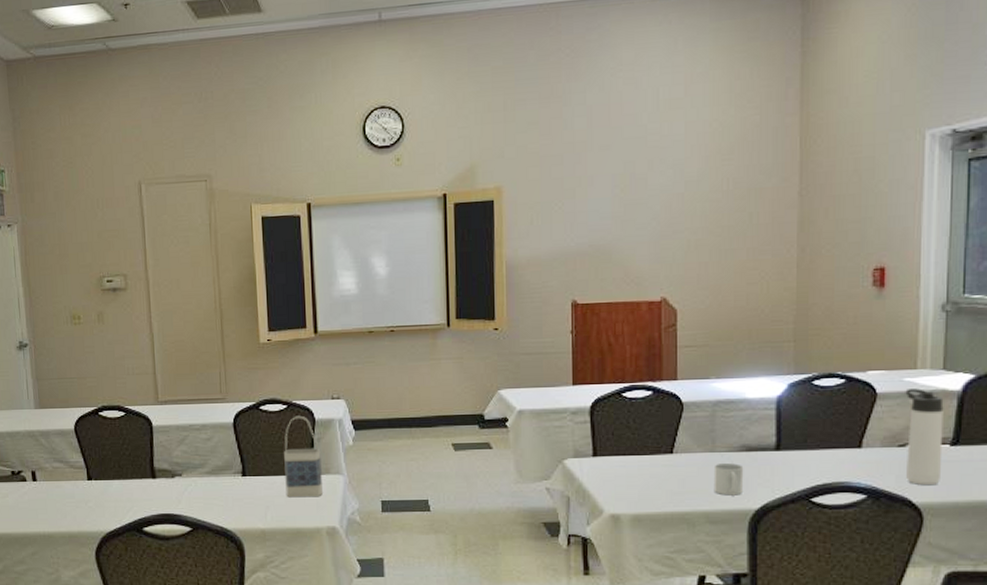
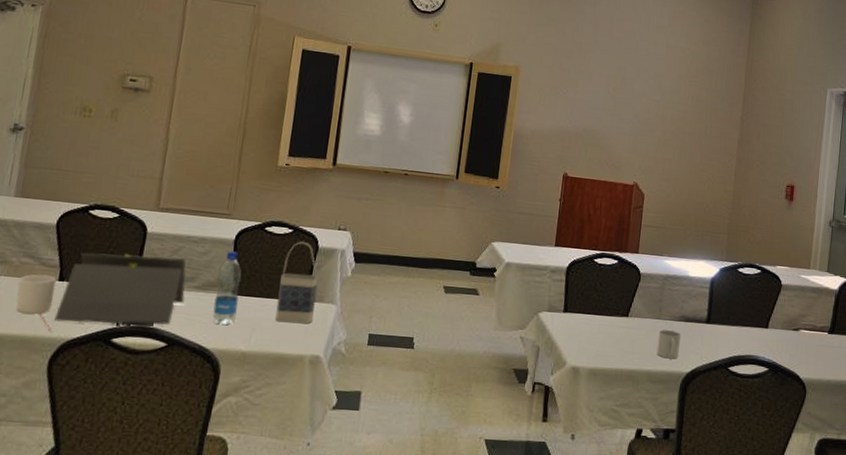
mug: none [55,476,88,512] -> present [16,274,57,314]
laptop: none [77,446,200,525] -> present [38,252,187,330]
bottle: none [225,434,249,506] -> present [212,251,242,326]
thermos bottle: present [905,388,944,486] -> none [797,284,826,365]

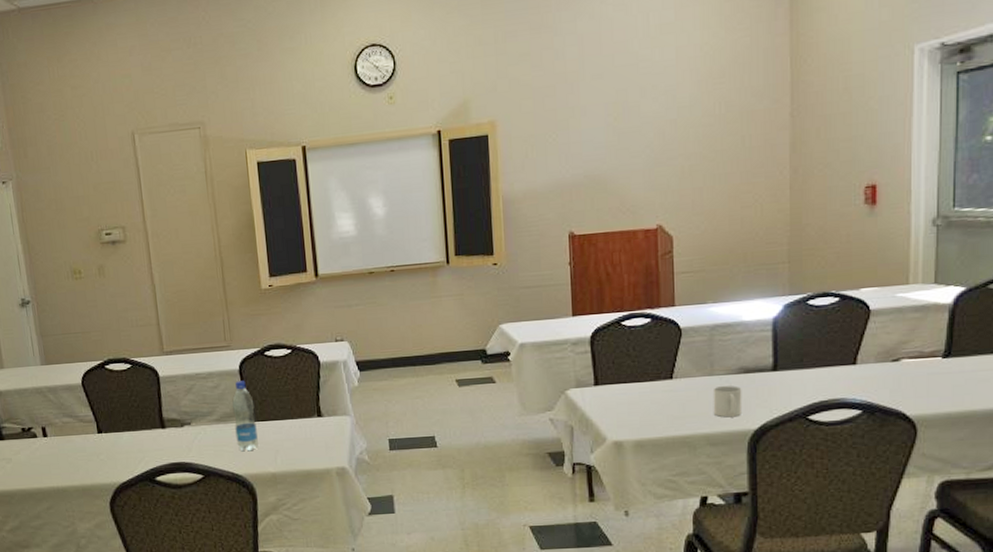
mug: present [16,274,57,314] -> none [65,429,99,466]
laptop: present [38,252,187,330] -> none [89,395,209,478]
bag: present [275,241,318,324] -> none [290,359,331,441]

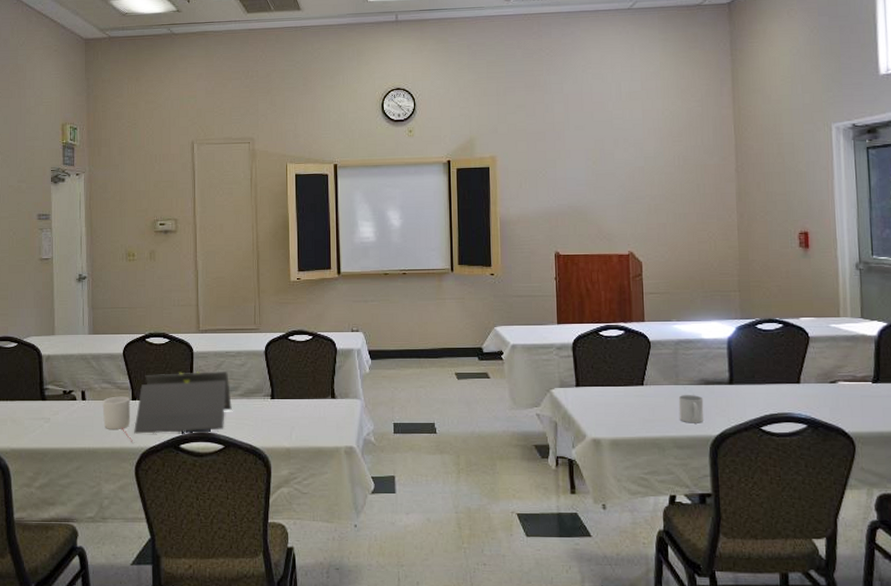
mug: none [65,429,99,466] -> present [102,396,131,429]
laptop: none [89,395,209,478] -> present [121,370,233,442]
bottle: present [232,381,258,452] -> none [256,361,276,426]

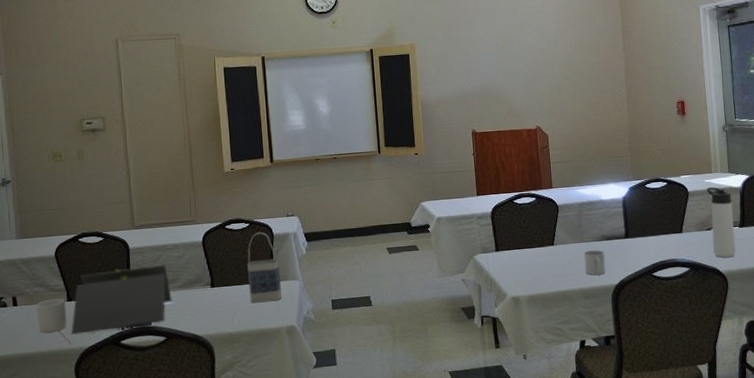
bag: none [309,345,342,419] -> present [247,232,282,303]
thermos bottle: none [832,333,867,417] -> present [706,187,736,258]

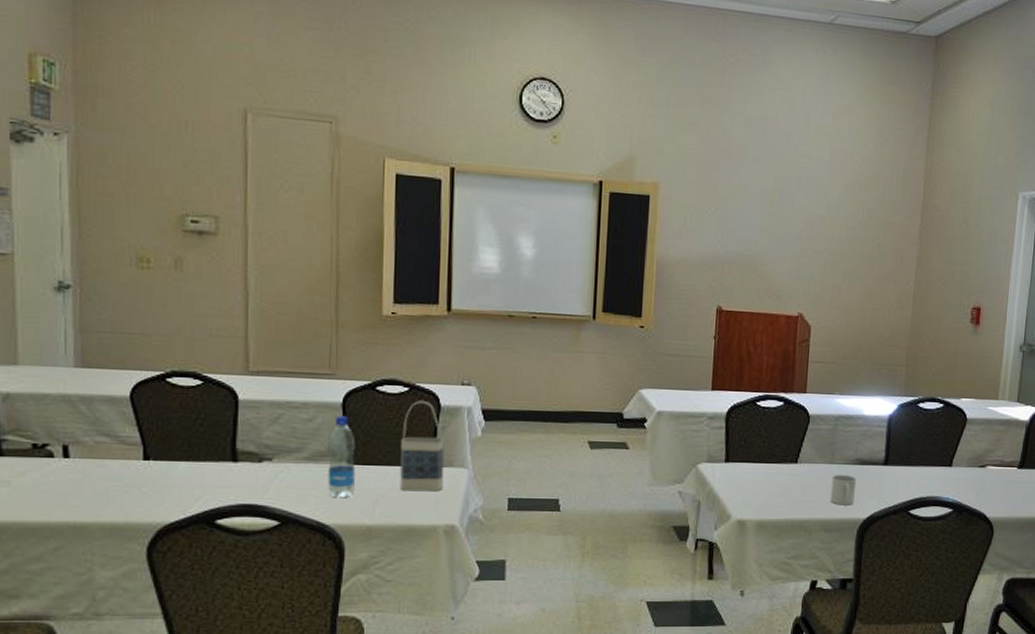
mug: present [35,298,67,333] -> none [96,454,141,498]
laptop: present [57,264,173,343] -> none [125,425,294,515]
bottle: none [195,251,218,315] -> present [328,416,356,499]
thermos bottle: present [706,187,736,258] -> none [983,417,1016,503]

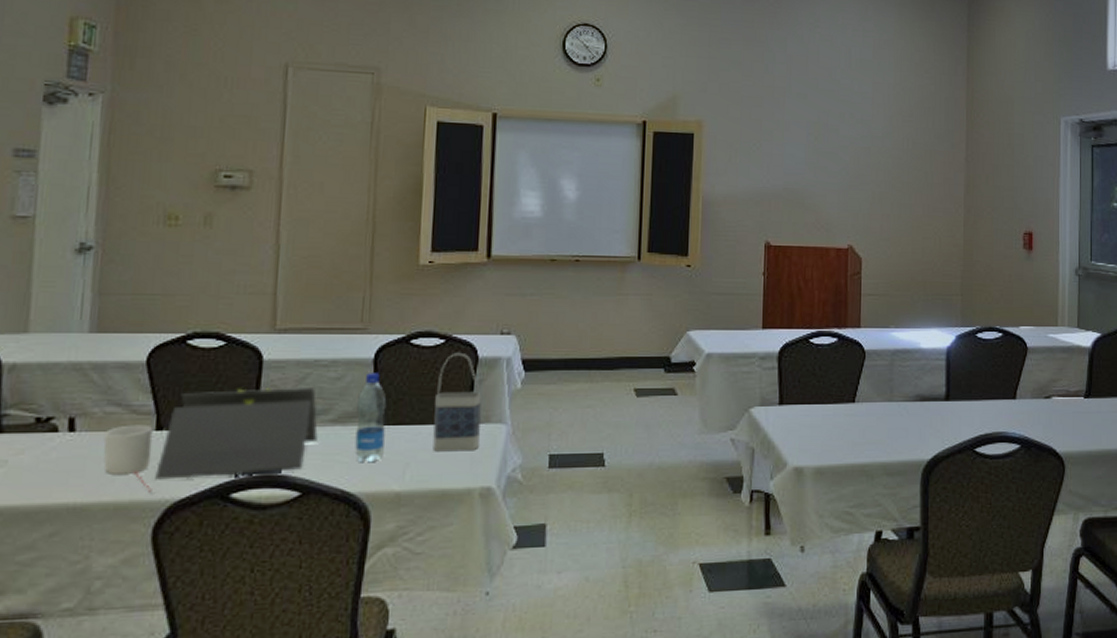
mug: none [96,454,141,498] -> present [103,424,154,474]
laptop: none [125,425,294,515] -> present [133,386,319,492]
mug: present [830,475,857,506] -> none [891,413,918,446]

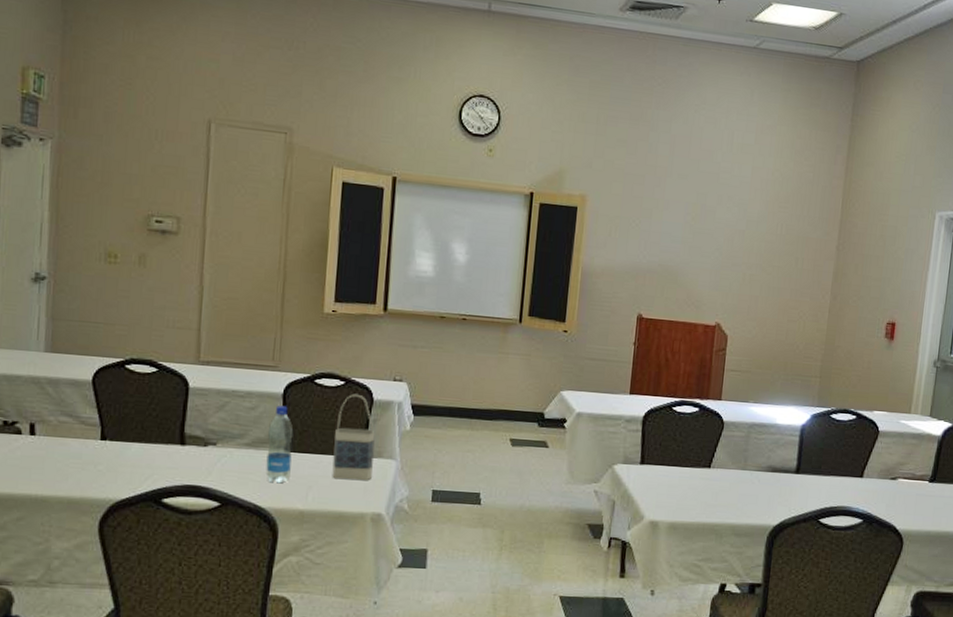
mug: present [103,424,154,474] -> none [58,433,99,475]
laptop: present [133,386,319,492] -> none [83,410,236,491]

